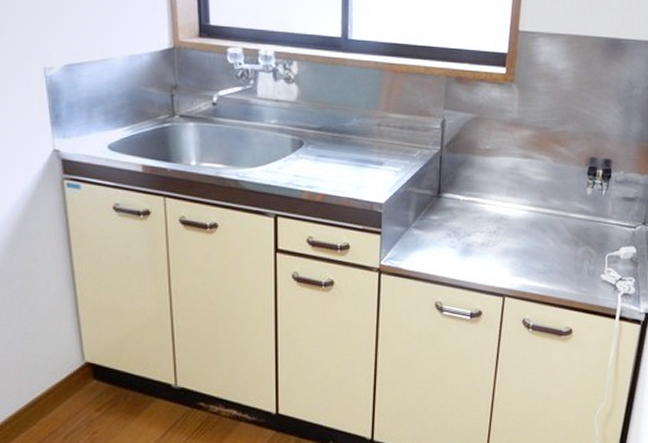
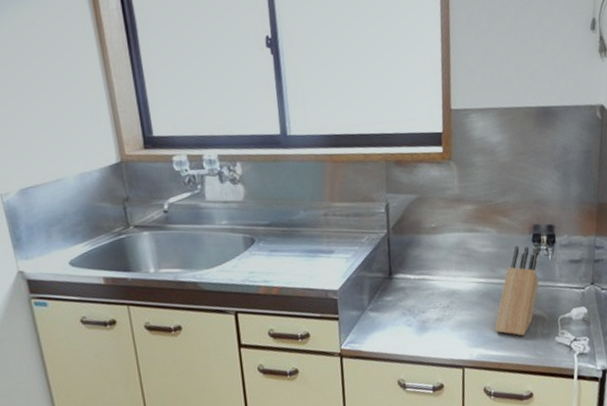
knife block: none [540,177,594,270] -> present [494,246,540,336]

